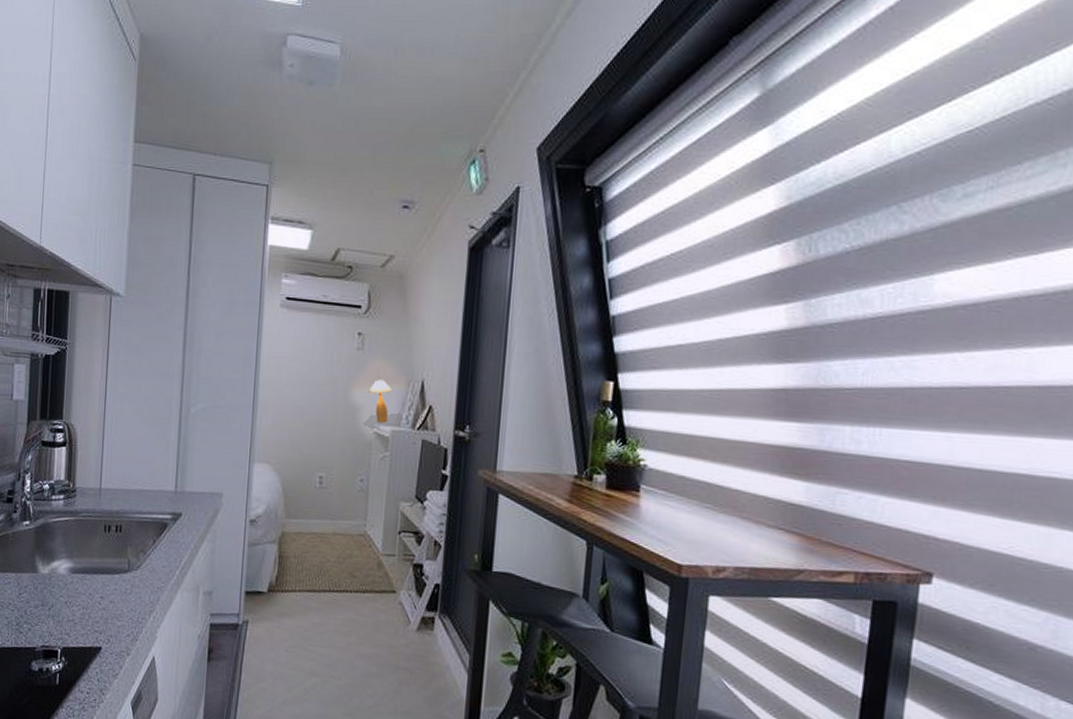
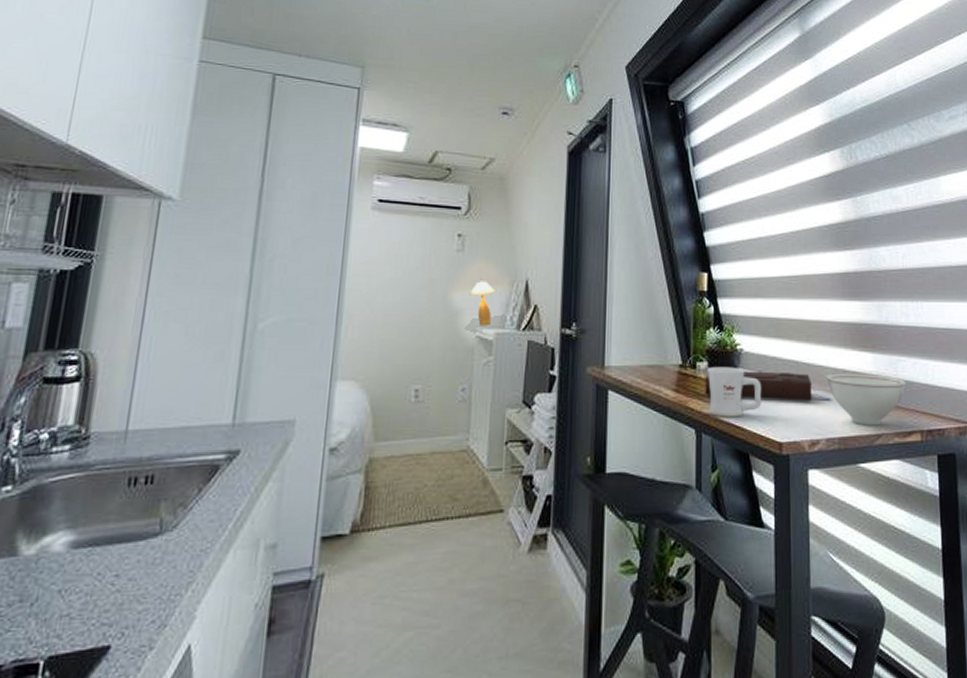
book: none [600,488,746,527] -> present [705,371,831,401]
mug: none [602,480,665,534] -> present [706,366,762,417]
bowl: none [743,499,844,561] -> present [826,373,906,426]

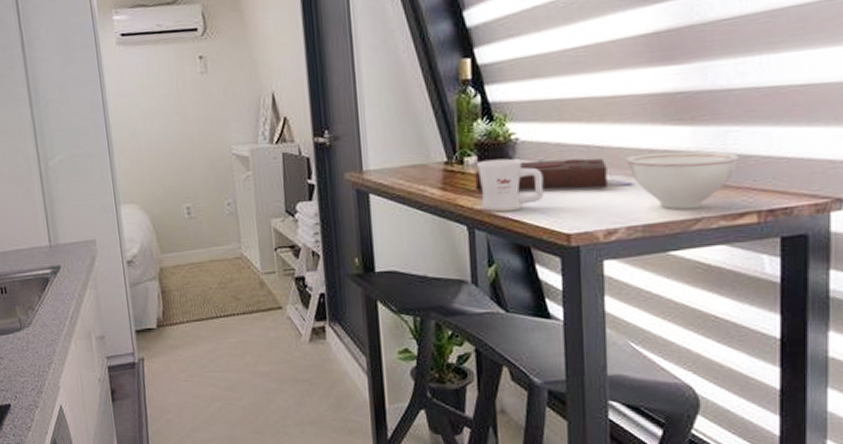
table lamp: present [469,279,495,326] -> none [219,98,244,144]

